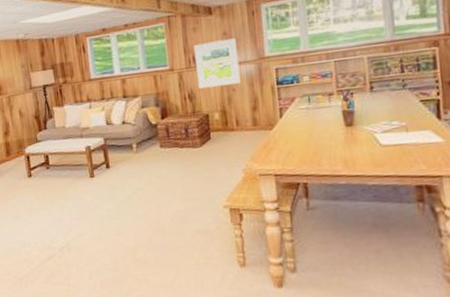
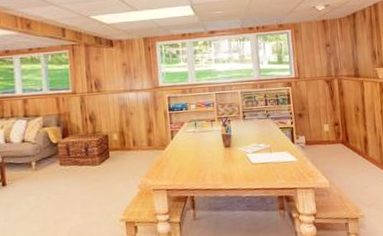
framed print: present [193,38,241,89] -> none [95,69,138,111]

